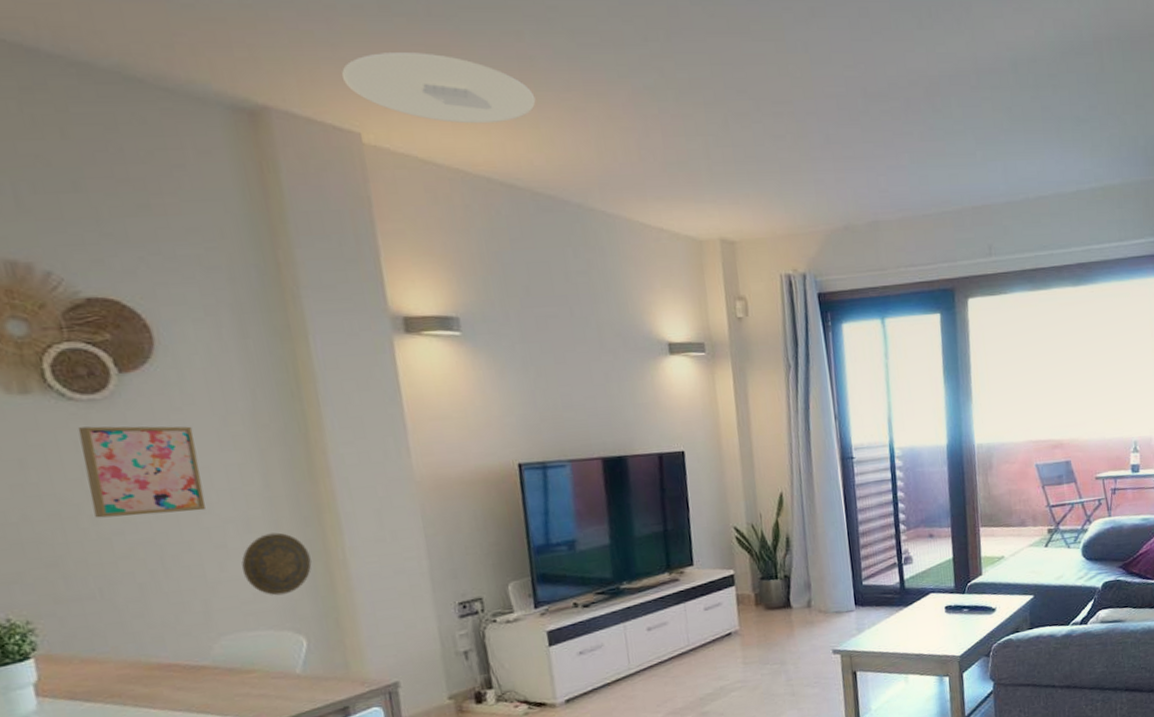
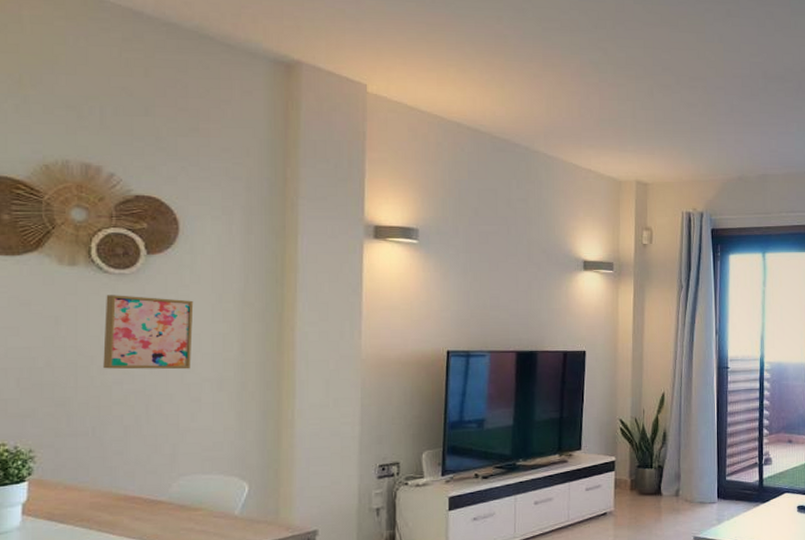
decorative plate: present [241,532,312,596] -> none [208,392,265,446]
ceiling light: present [341,52,536,124] -> none [360,27,504,83]

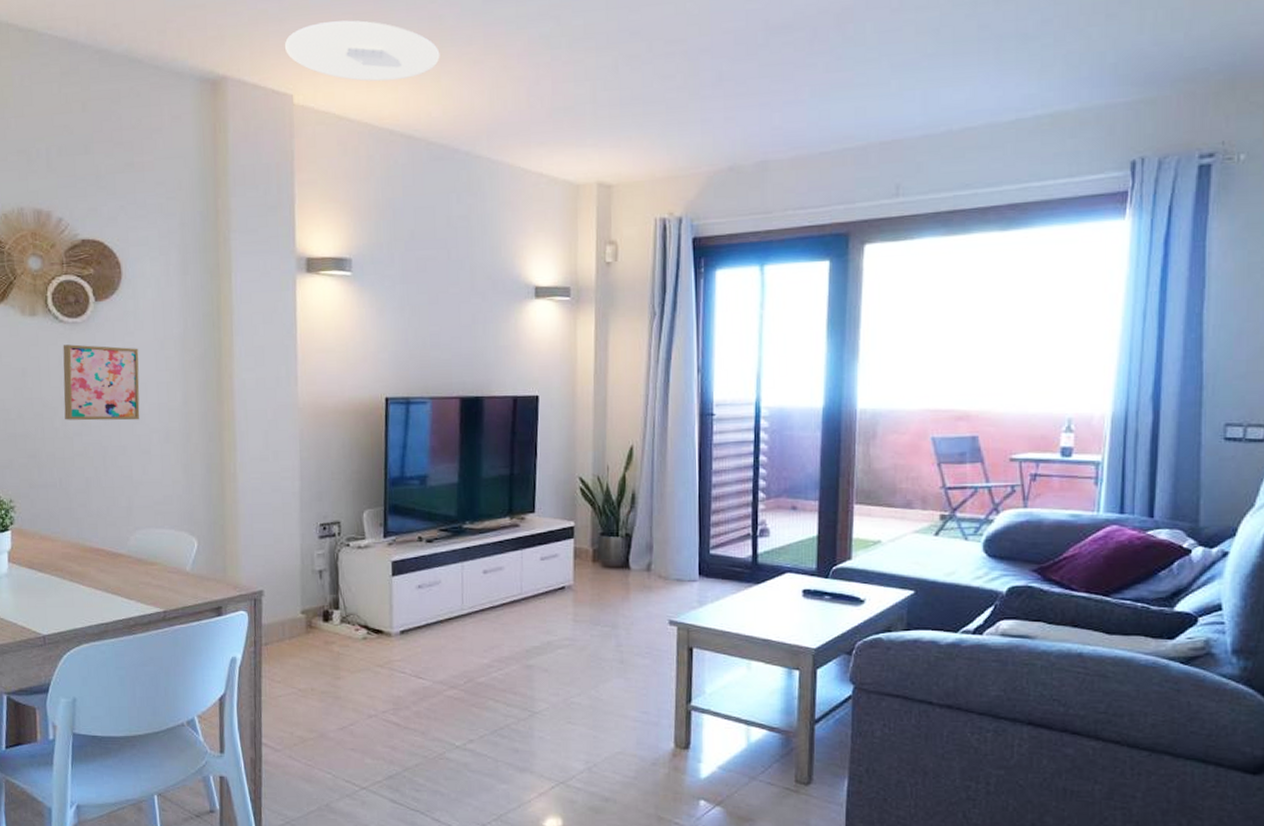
ceiling light: none [360,27,504,83] -> present [284,20,440,82]

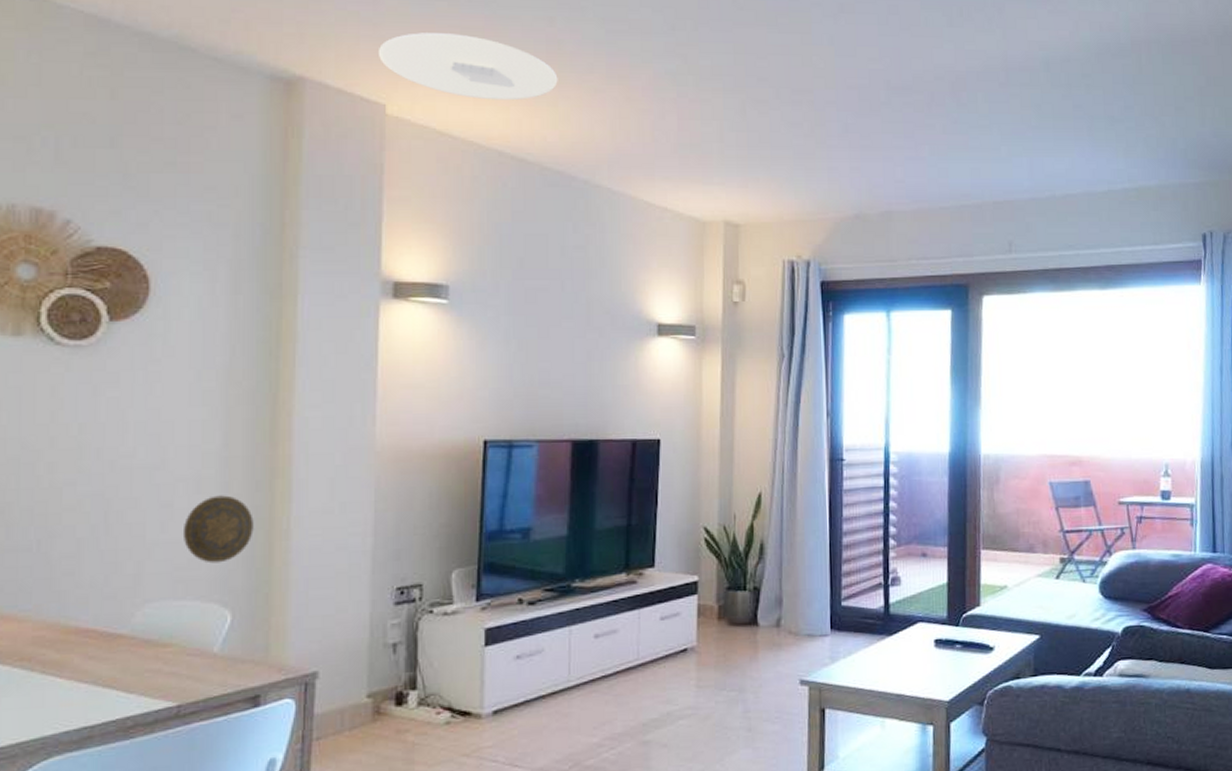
wall art: present [63,344,140,421] -> none [52,372,166,467]
decorative plate: none [158,444,210,500] -> present [182,495,254,564]

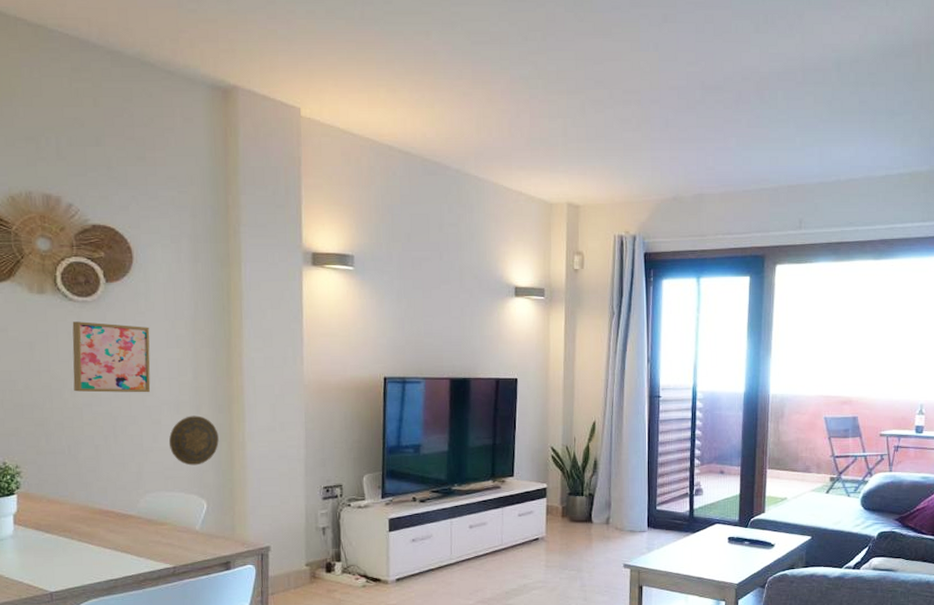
wall art: none [52,372,166,467] -> present [72,321,151,393]
ceiling light: present [377,33,558,101] -> none [292,47,434,103]

